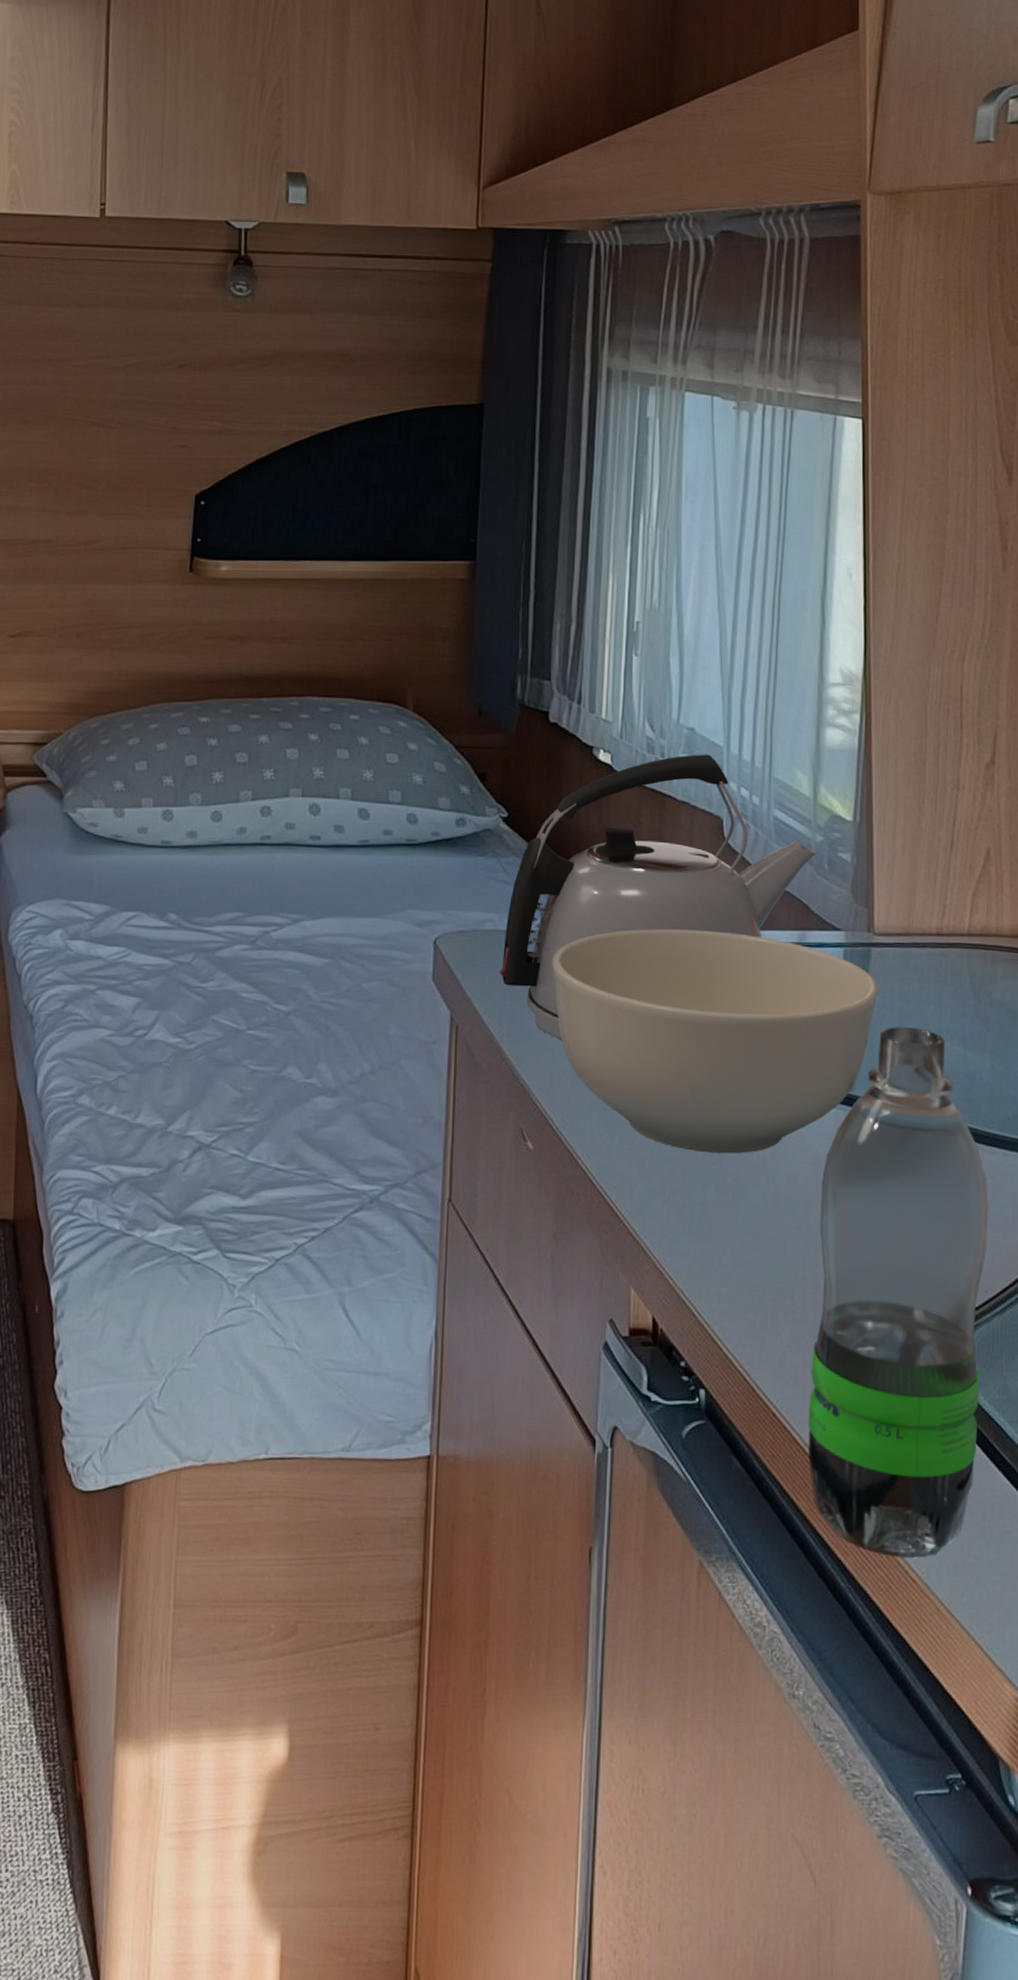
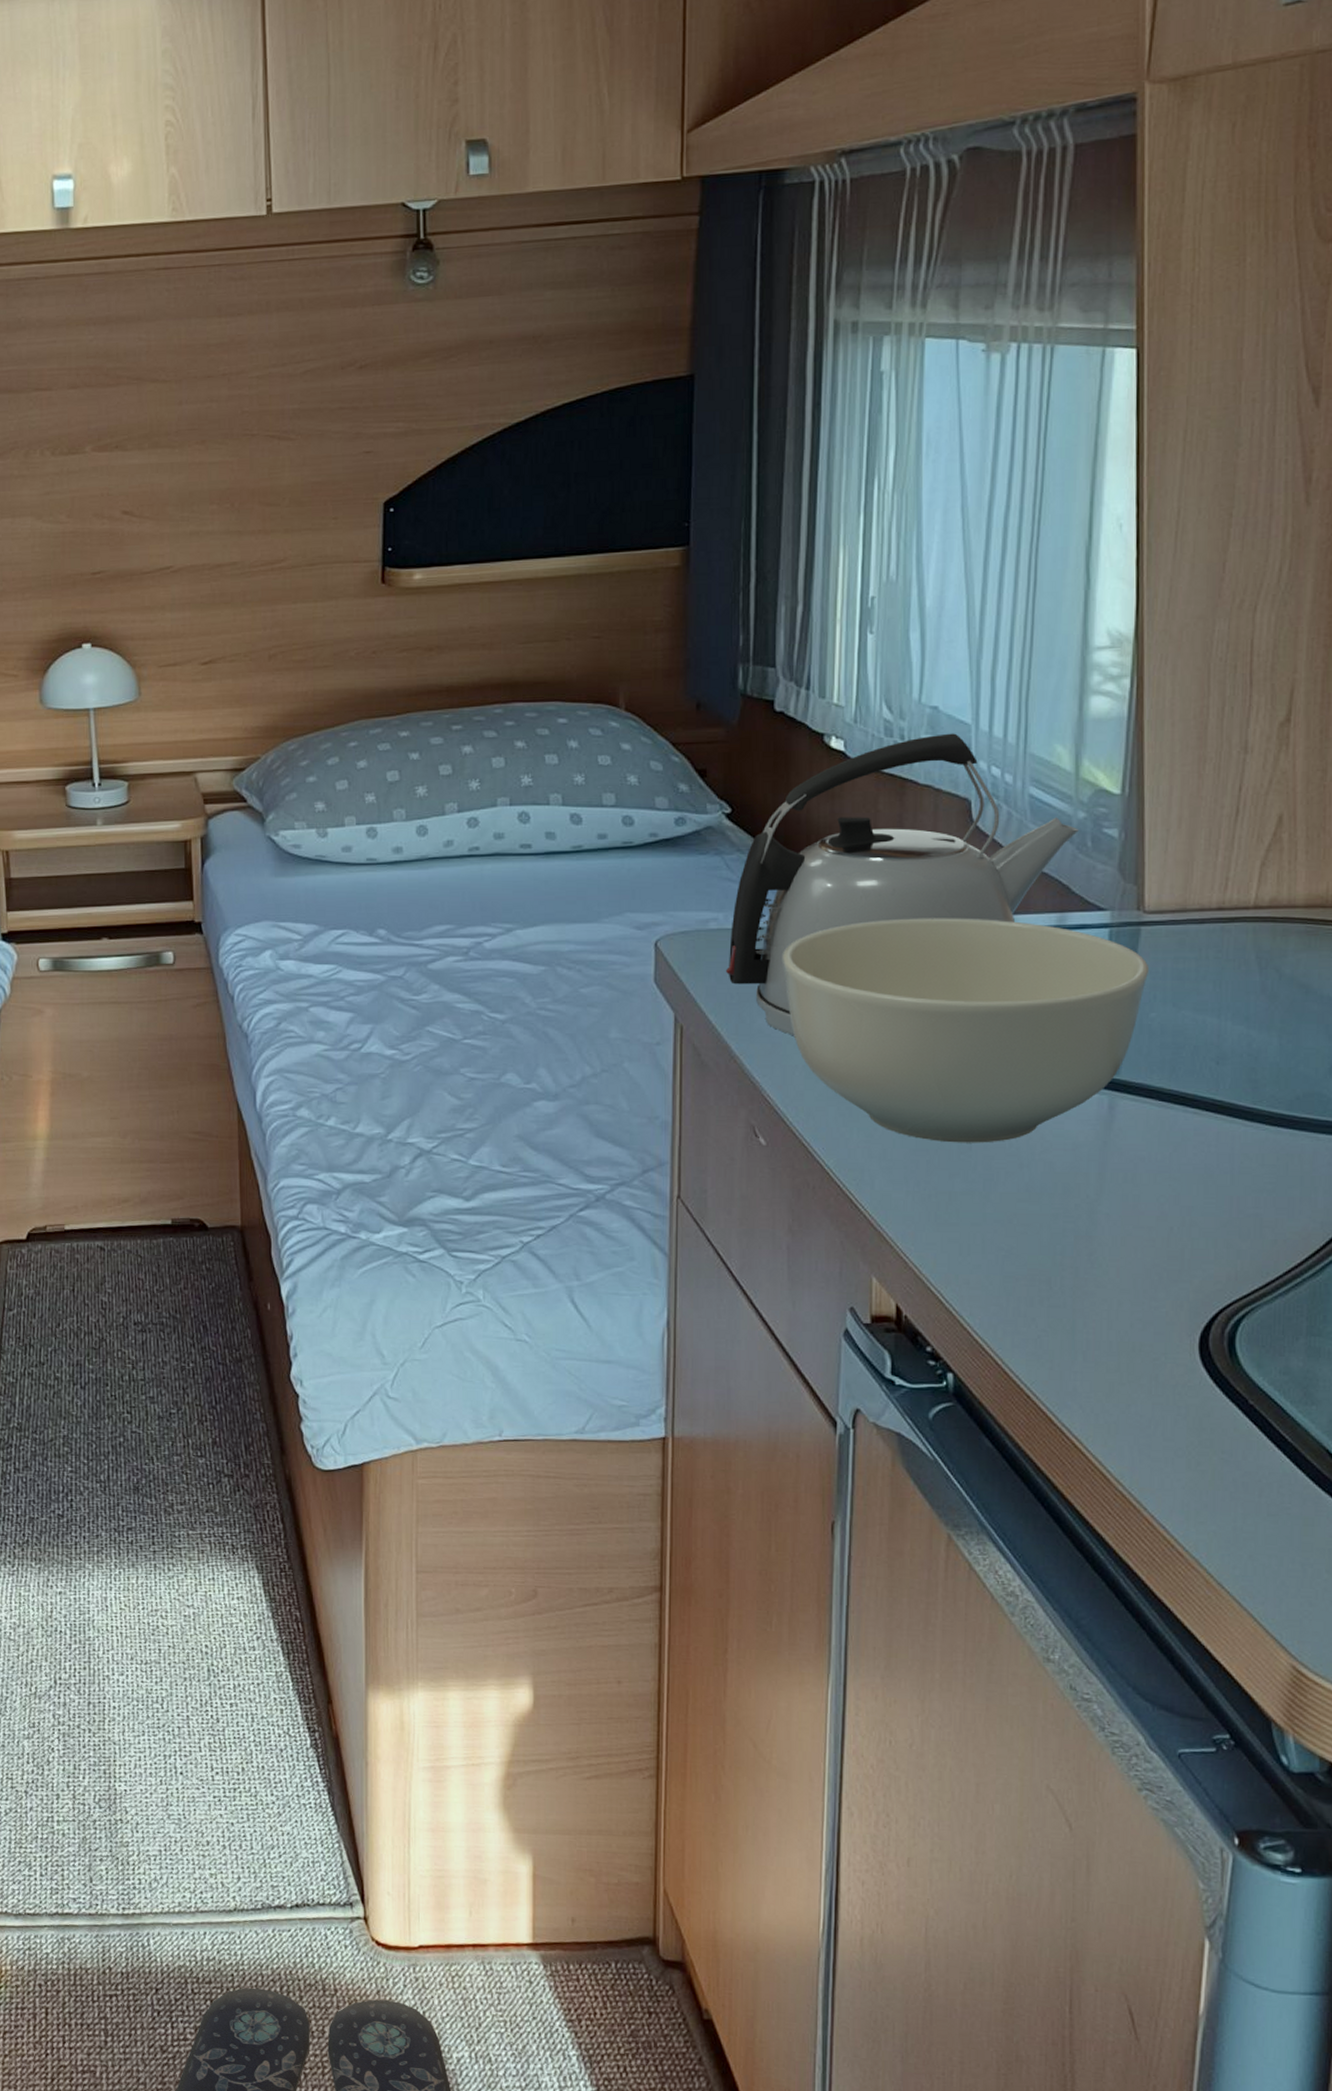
bottle: present [807,1027,989,1559] -> none [1065,1008,1273,1533]

